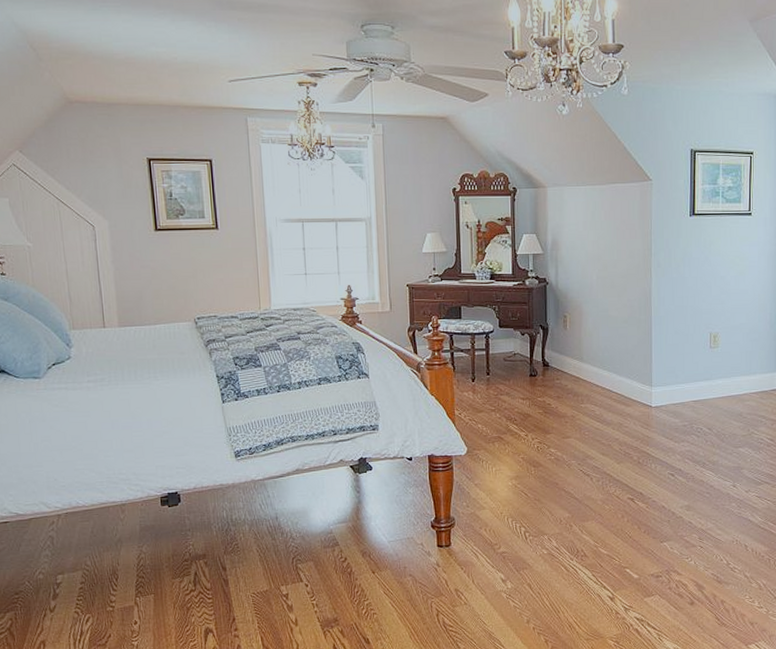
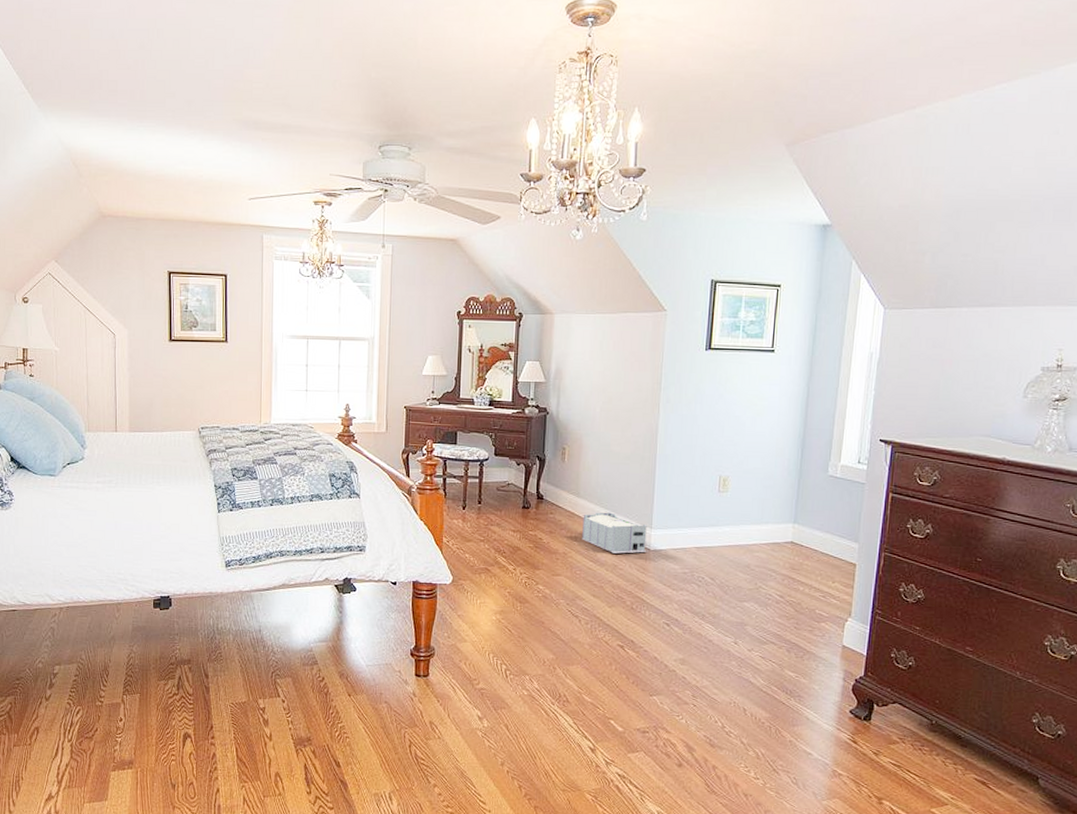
storage bin: none [587,374,650,413] -> present [582,512,648,554]

